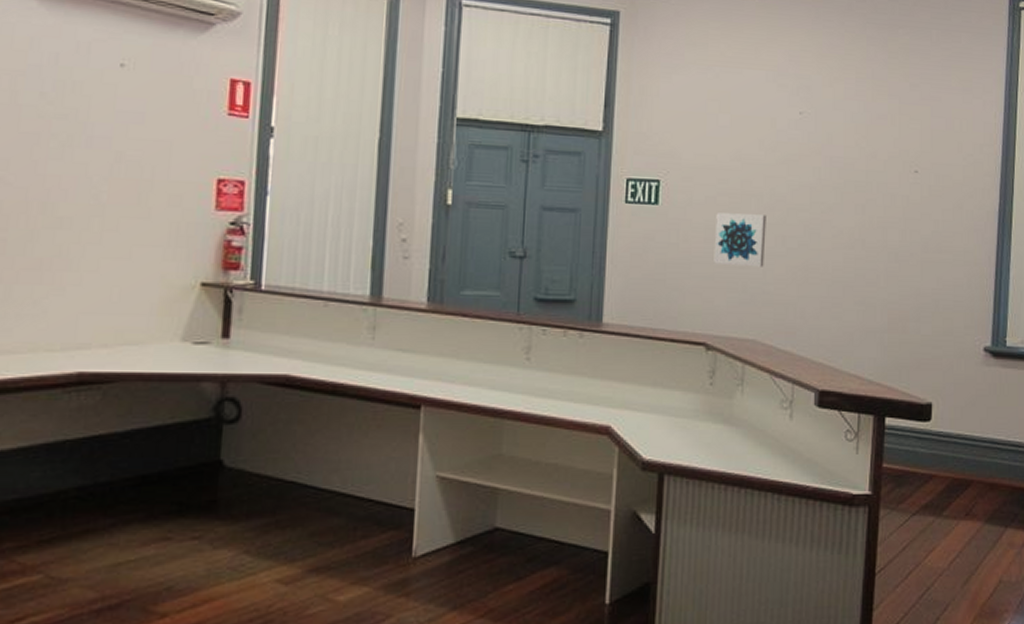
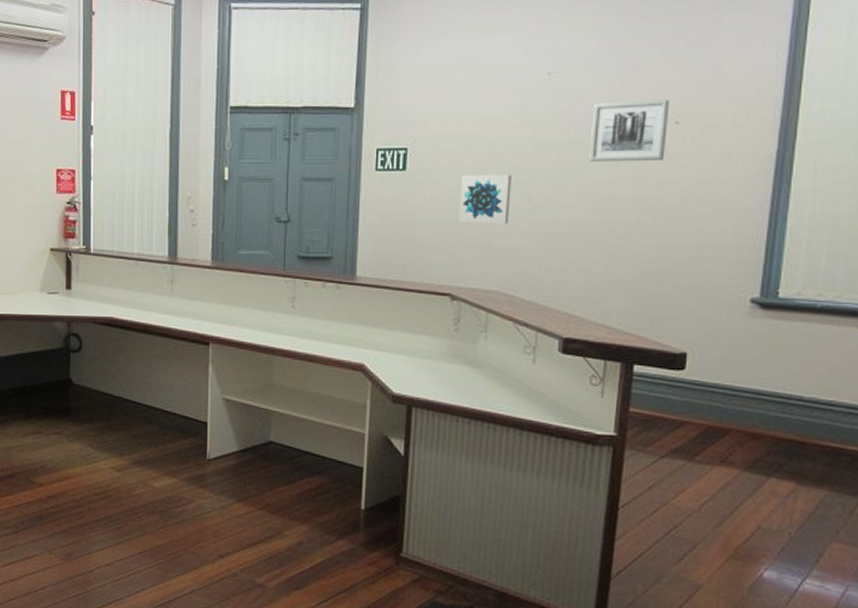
wall art: none [839,147,909,208] -> present [589,99,670,162]

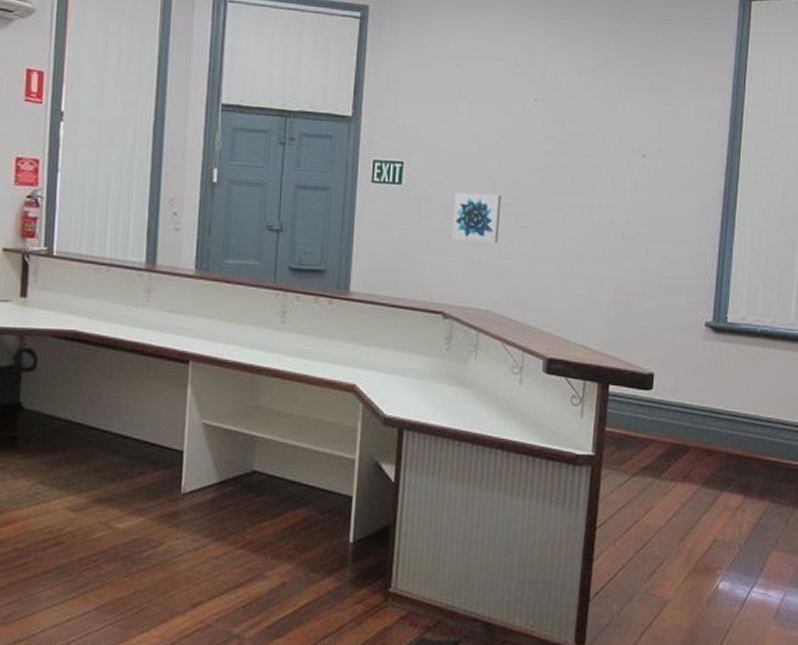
wall art: present [589,99,670,162] -> none [570,132,638,190]

